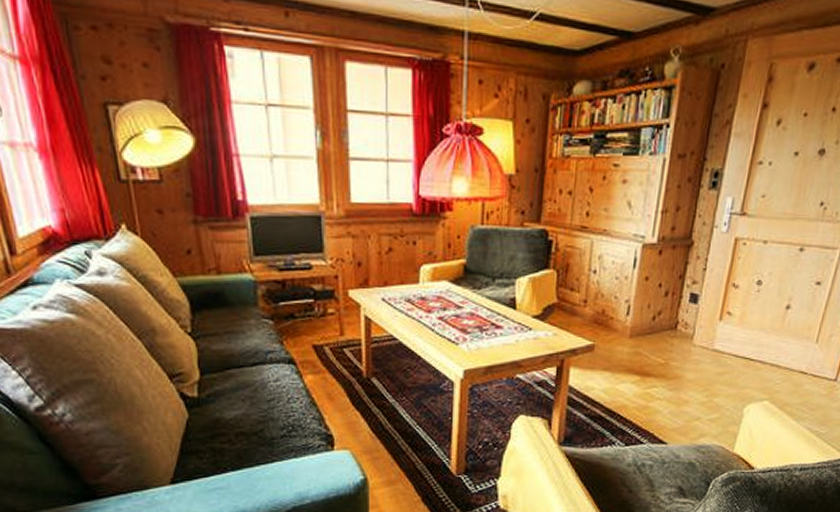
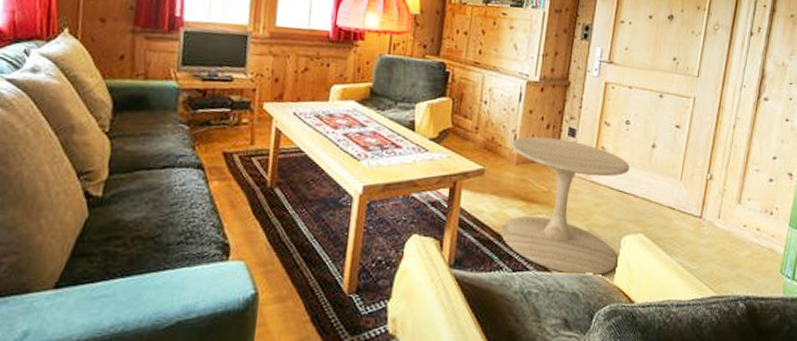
side table: none [612,306,759,445] -> present [500,136,630,276]

